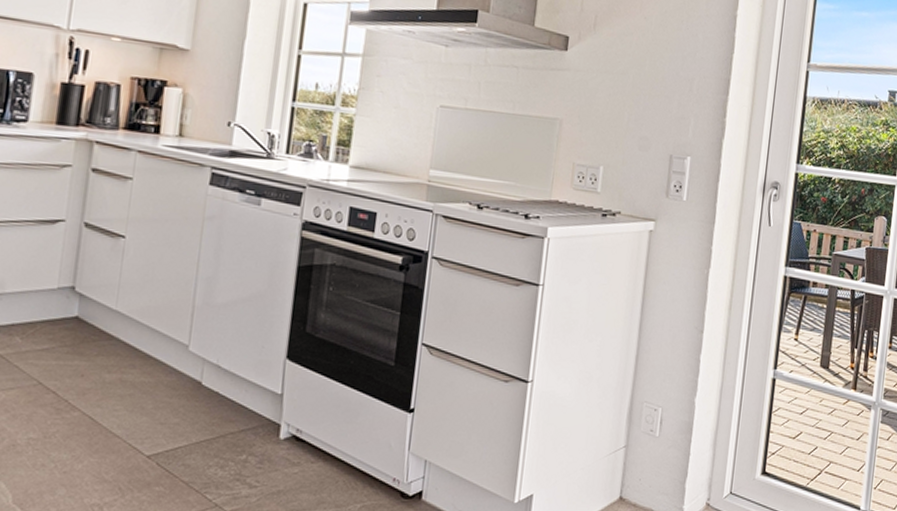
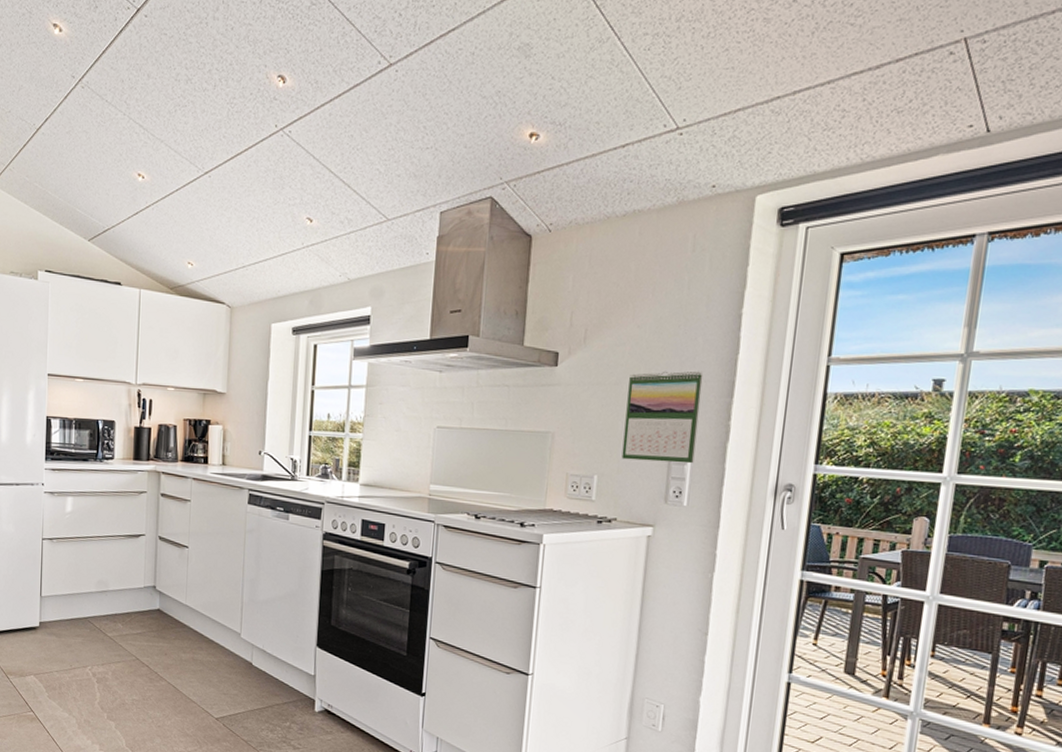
calendar: none [627,64,703,159] -> present [621,371,703,464]

